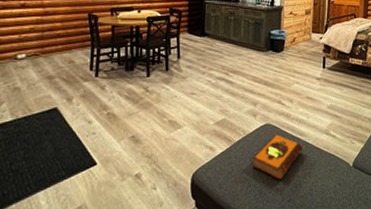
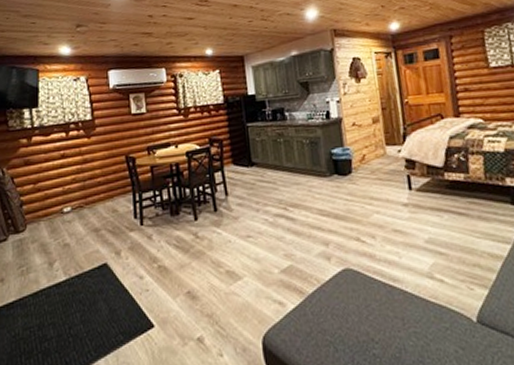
hardback book: present [252,134,303,180] -> none [334,282,400,343]

